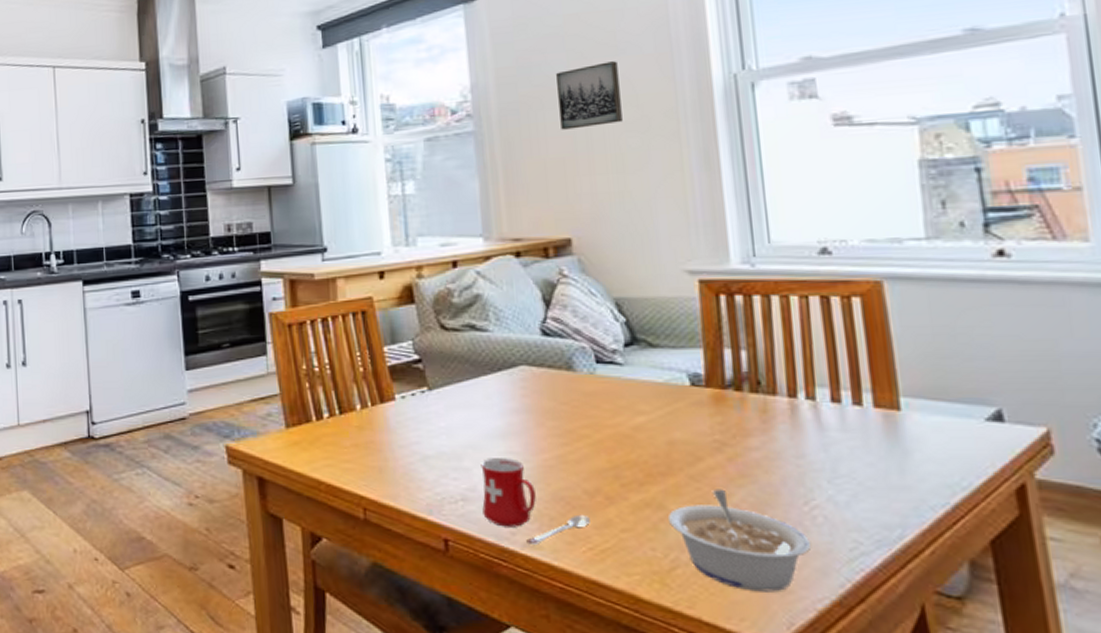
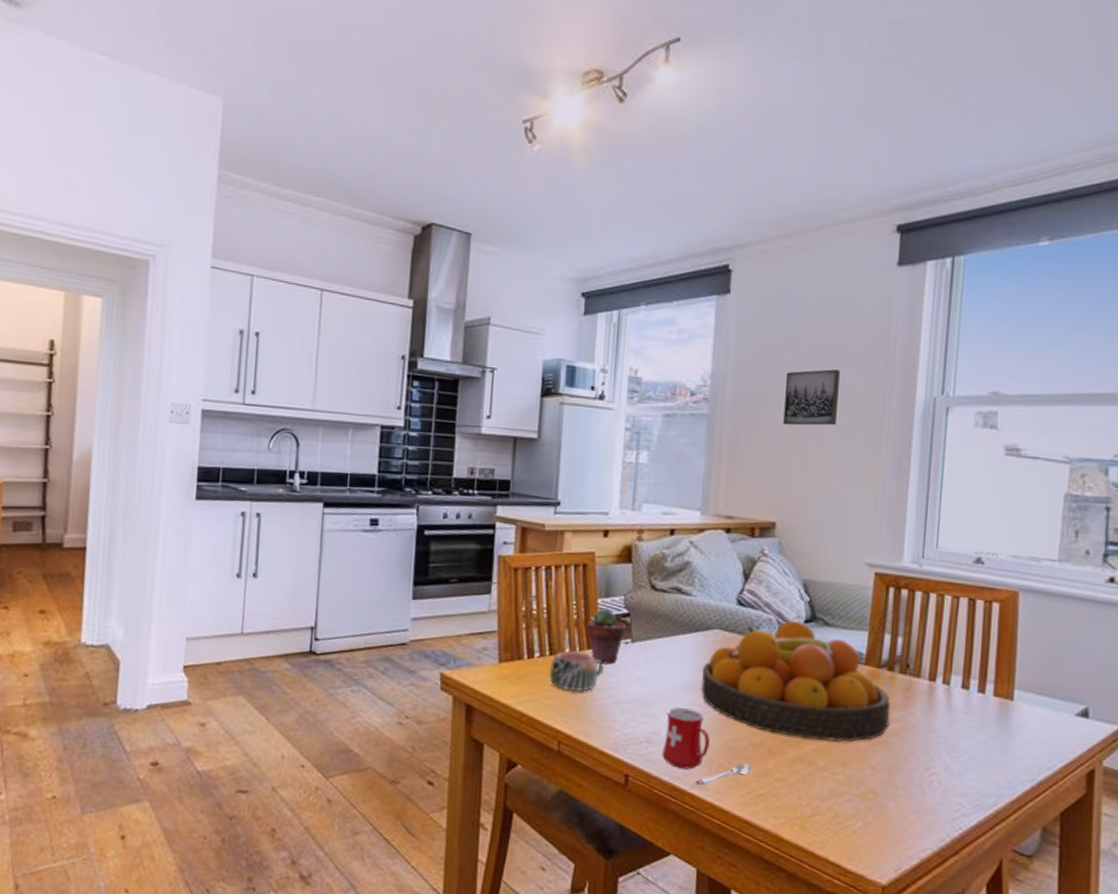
mug: none [341,406,402,451] -> present [548,651,604,692]
potted succulent: none [376,356,420,418] -> present [587,608,626,665]
fruit bowl: none [514,346,749,481] -> present [701,620,891,742]
legume: present [667,489,812,592] -> none [815,751,926,841]

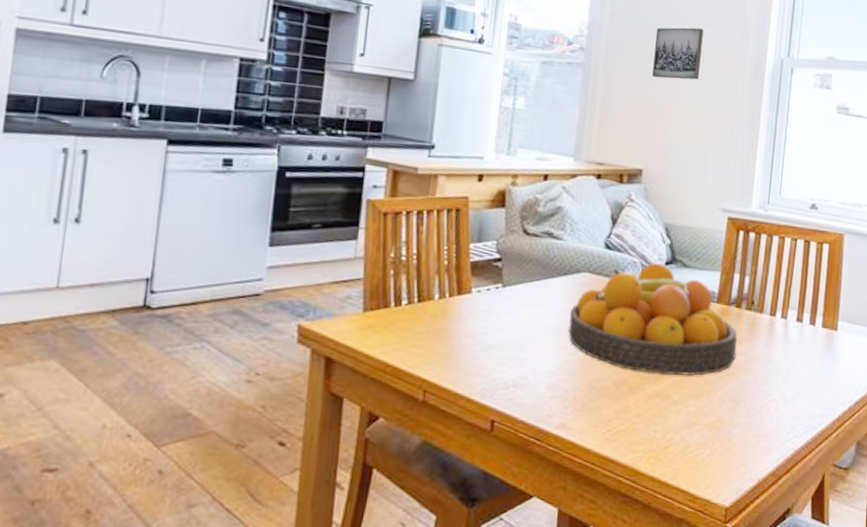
mug: present [548,651,604,692] -> none [416,297,474,338]
potted succulent: present [587,608,626,665] -> none [457,253,497,310]
mug: present [662,707,752,786] -> none [528,350,613,426]

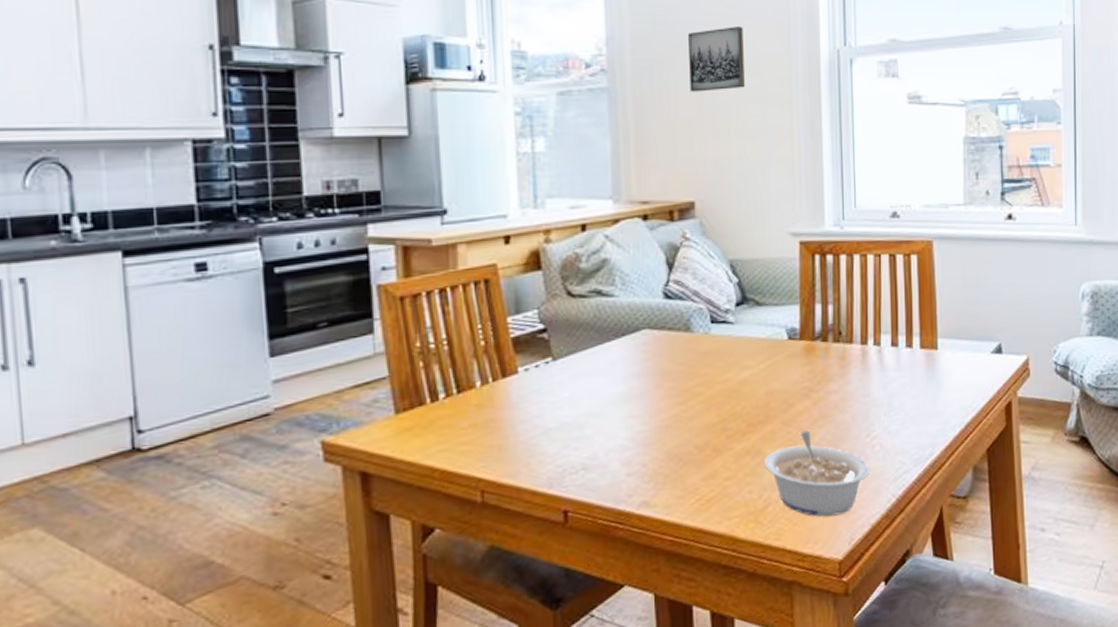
fruit bowl: present [568,263,738,376] -> none [635,306,829,431]
legume: none [670,384,764,466] -> present [763,430,870,517]

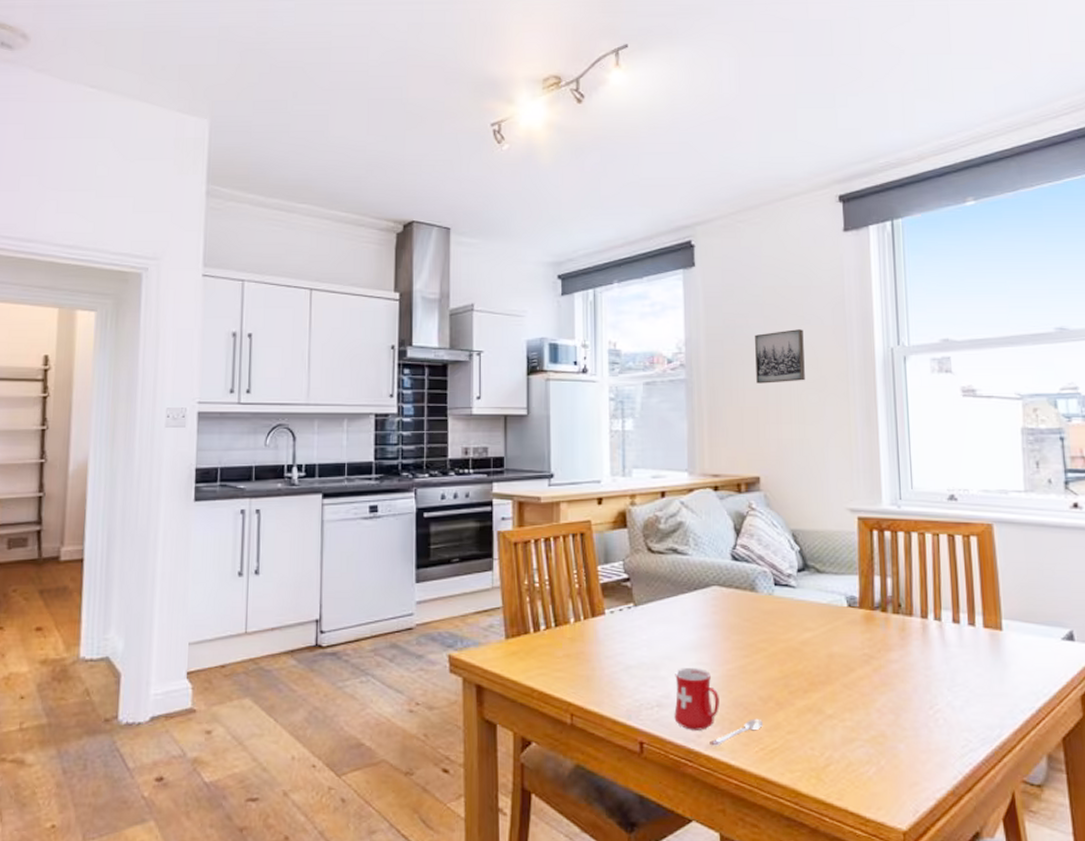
mug: none [602,422,699,504] -> present [674,668,763,746]
legume: present [763,430,870,517] -> none [825,696,934,784]

